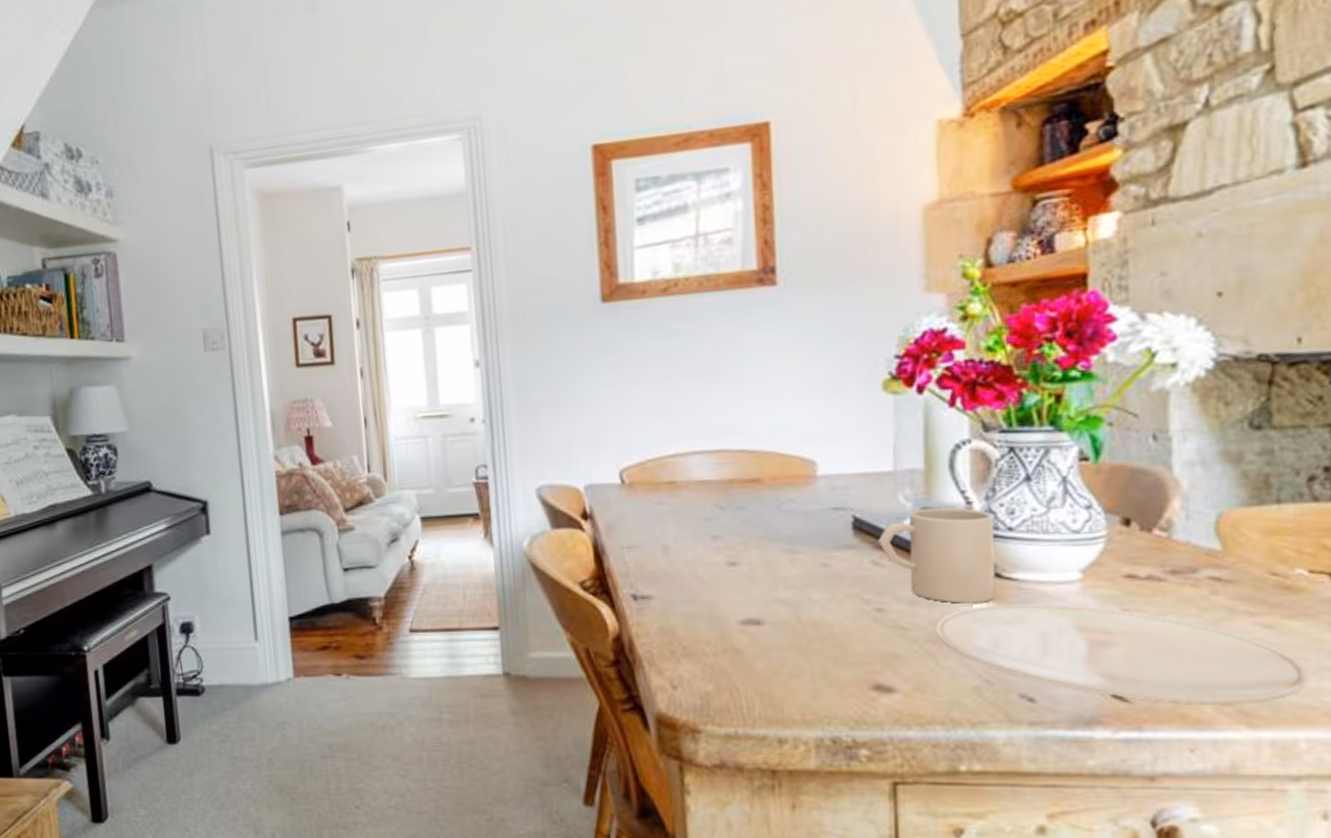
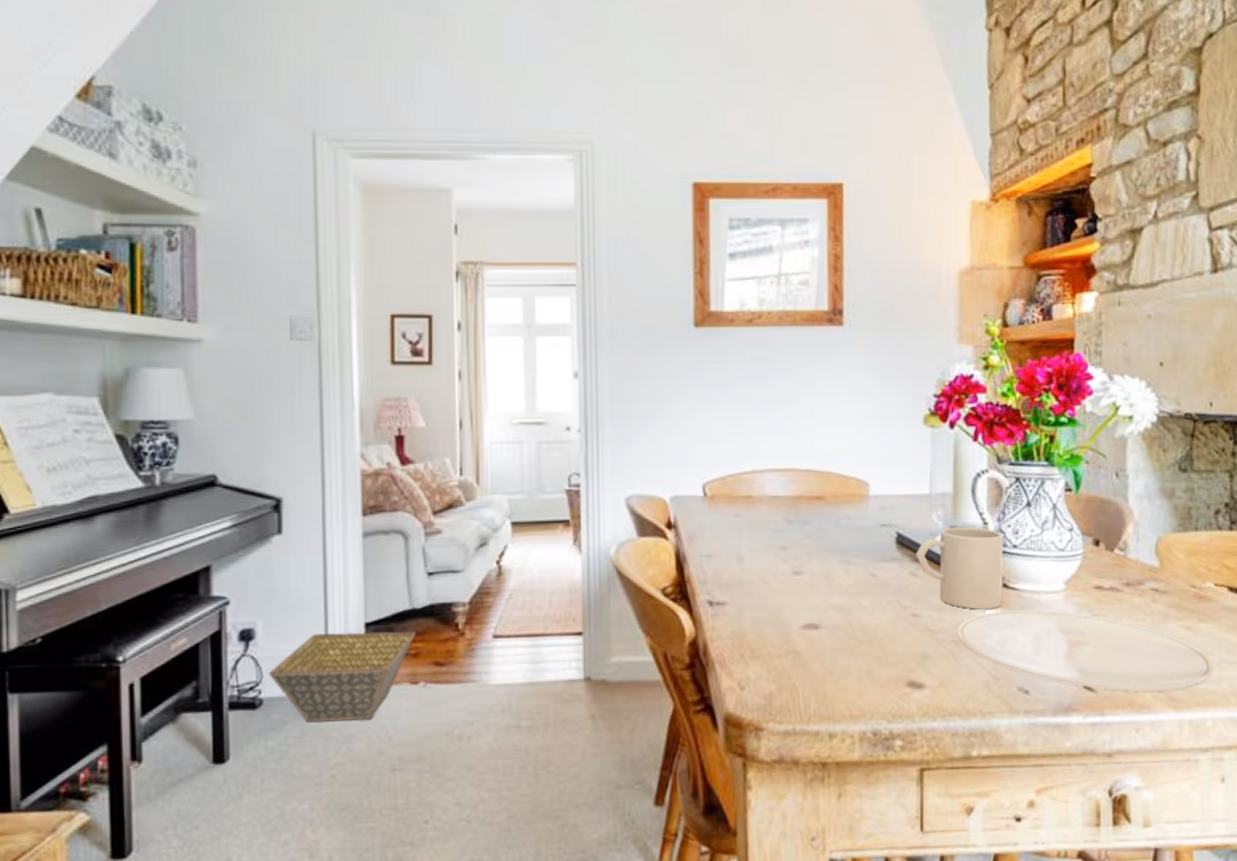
basket: none [208,625,337,710] -> present [268,631,416,723]

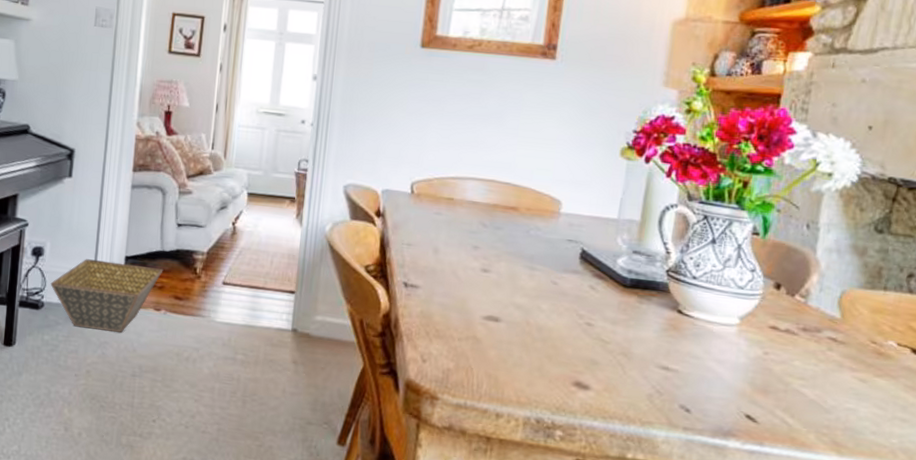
mug: present [916,526,1004,610] -> none [597,251,685,331]
plate: present [957,609,1215,692] -> none [627,332,886,436]

